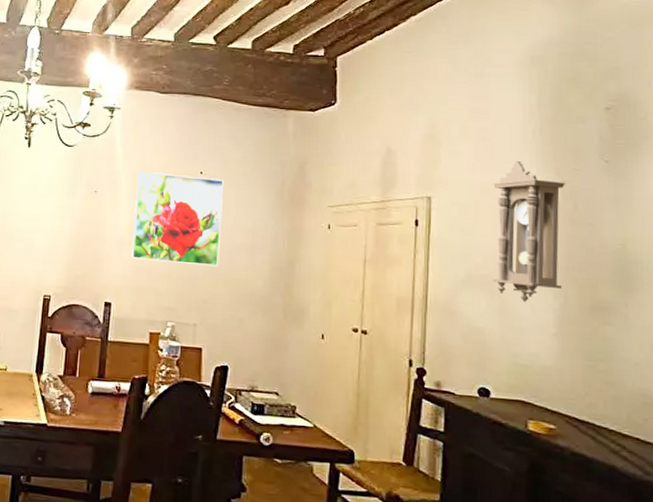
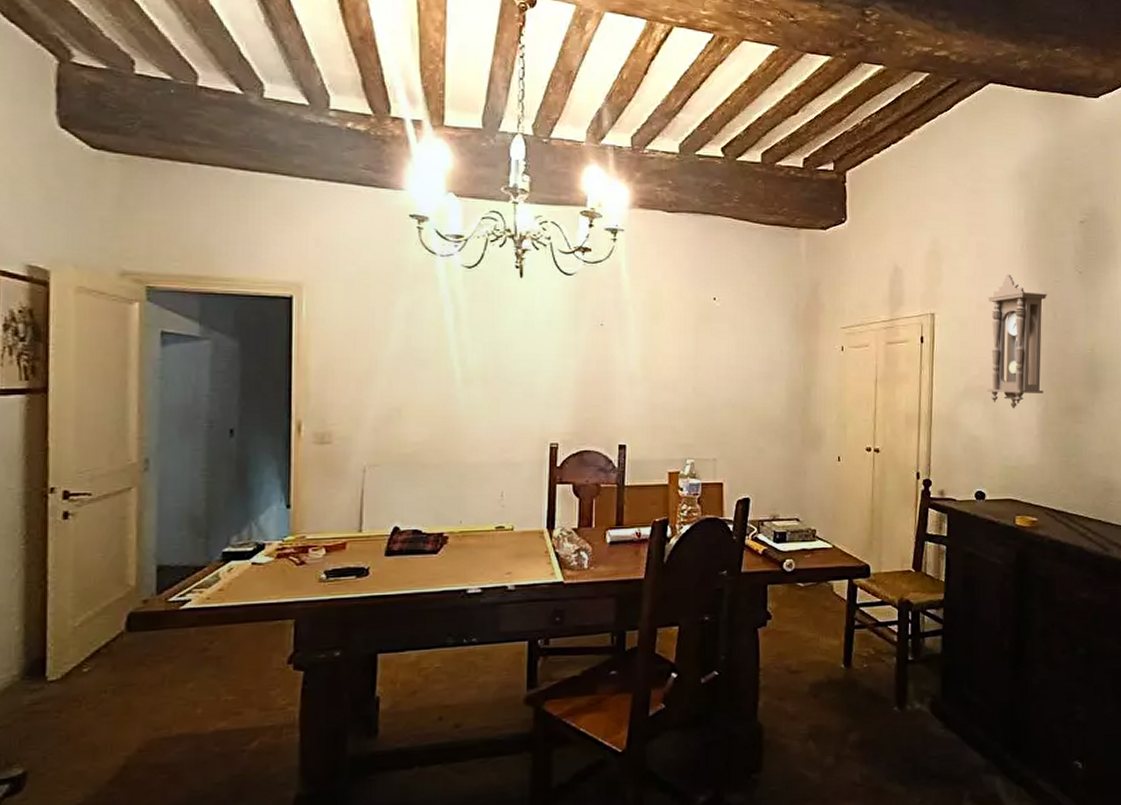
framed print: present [131,171,224,267] -> none [645,300,738,398]

